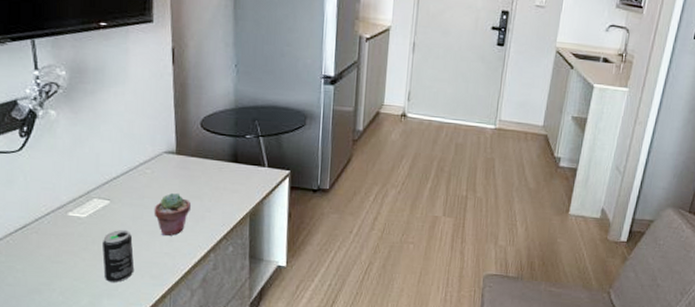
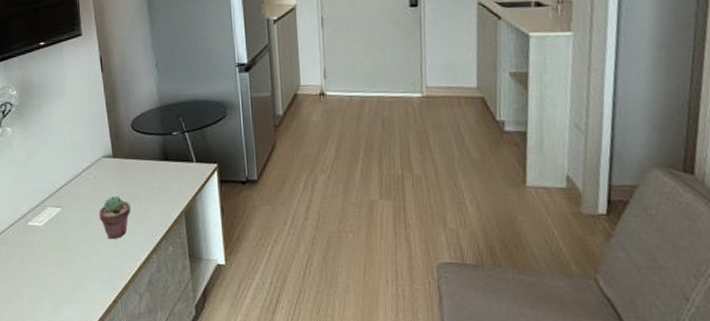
beverage can: present [101,229,134,282] -> none [58,235,87,288]

